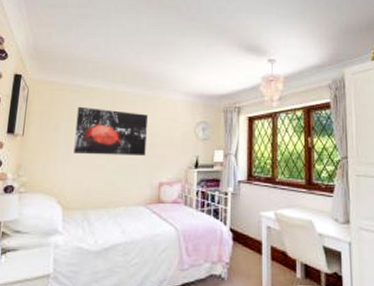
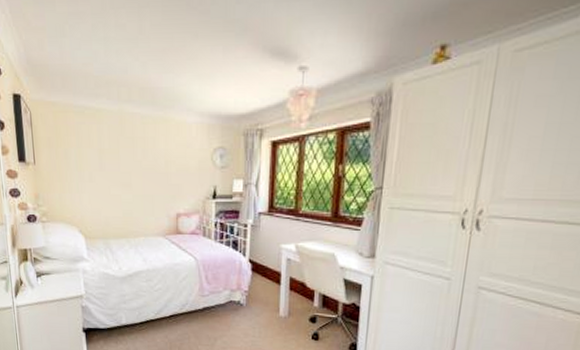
wall art: present [74,106,148,157] -> none [85,131,161,186]

